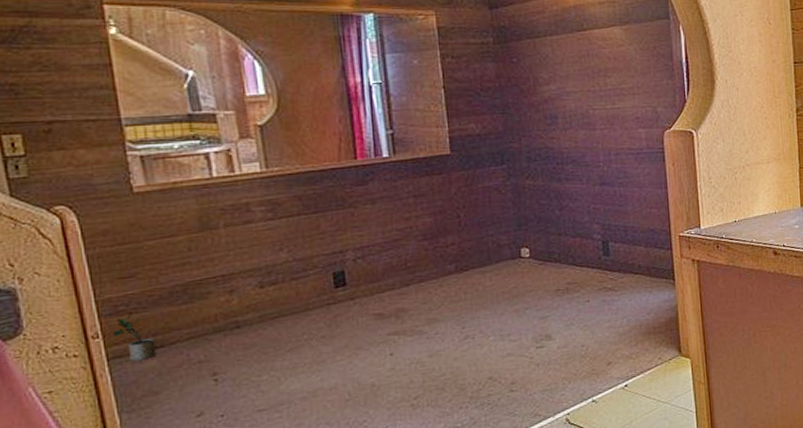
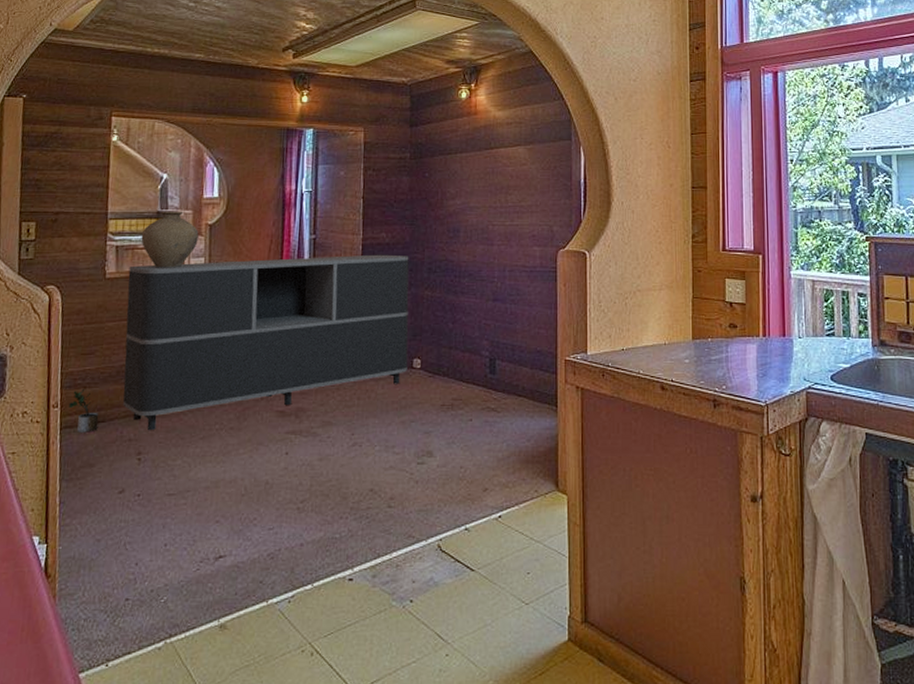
sideboard: none [162,145,516,350] -> present [123,254,409,431]
vase: none [172,112,248,177] -> present [141,211,199,268]

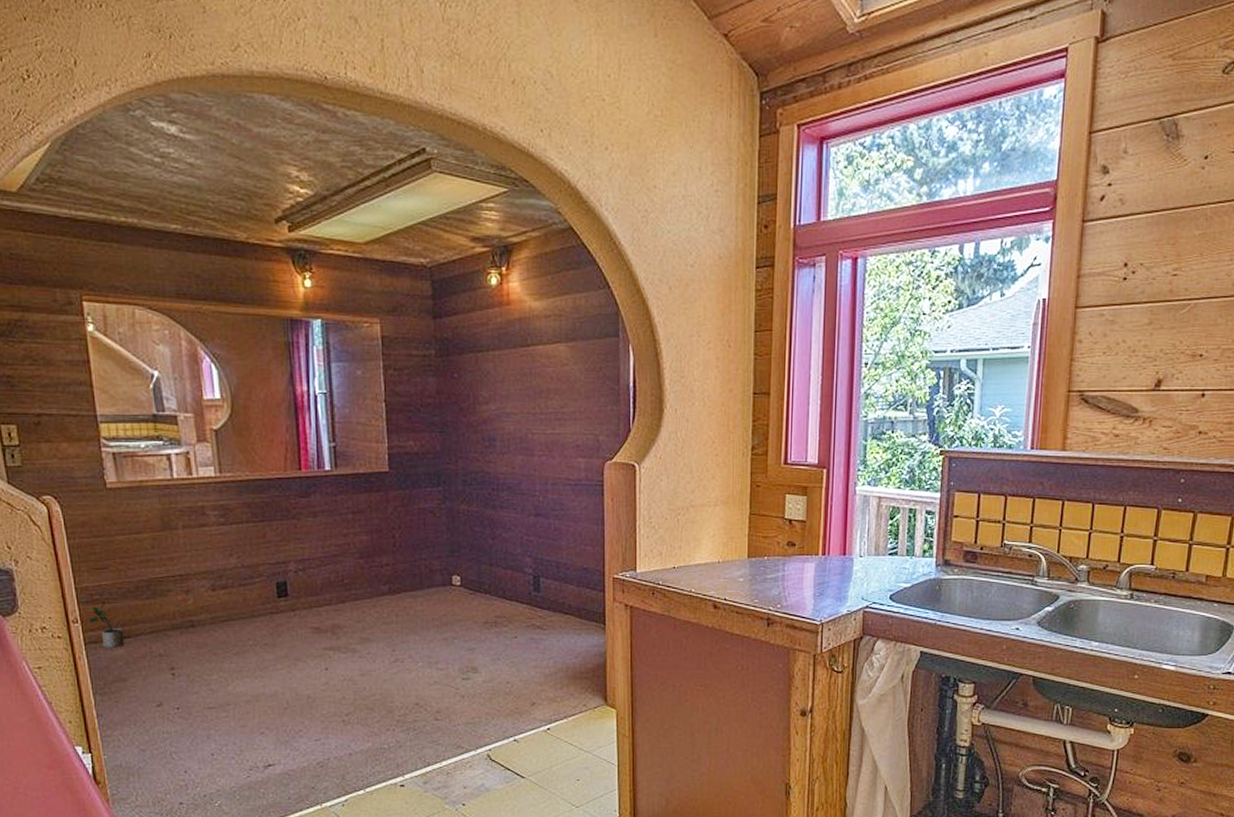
sideboard: present [123,254,409,431] -> none [131,465,446,647]
vase: present [141,211,199,268] -> none [139,414,204,478]

